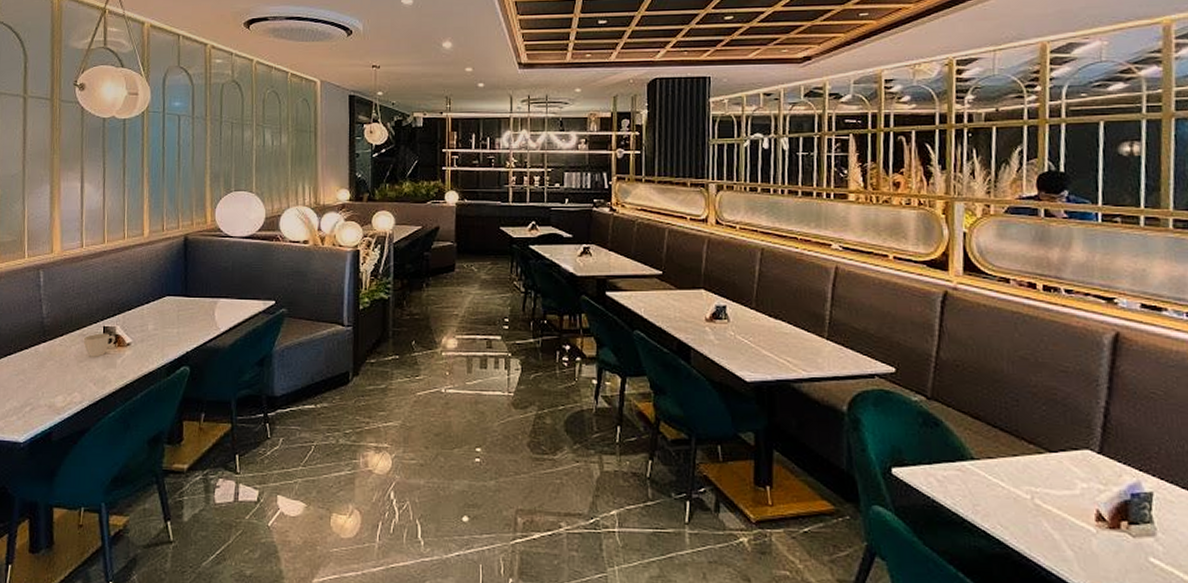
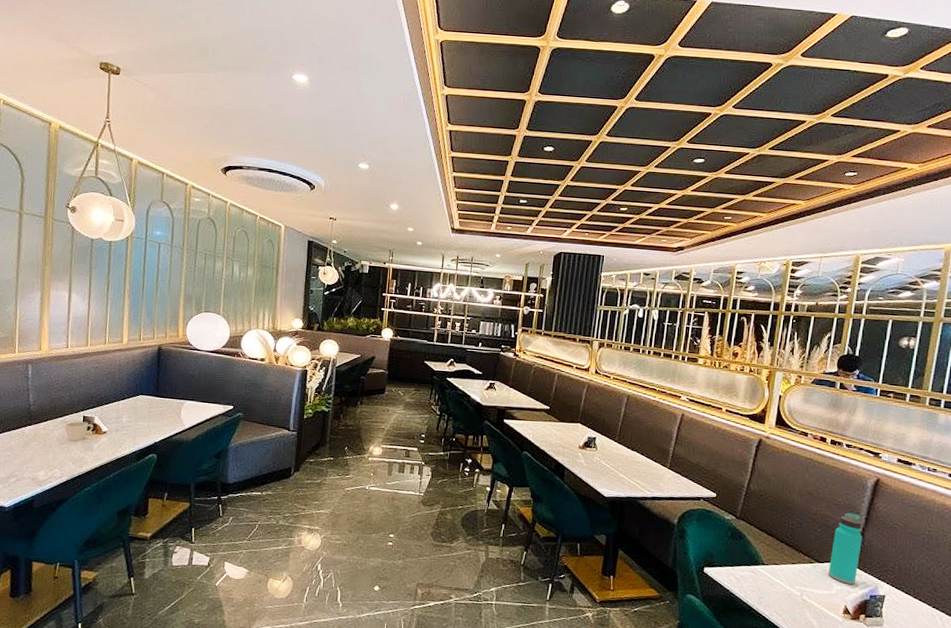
water bottle: none [1065,381,1108,480] -> present [828,512,862,585]

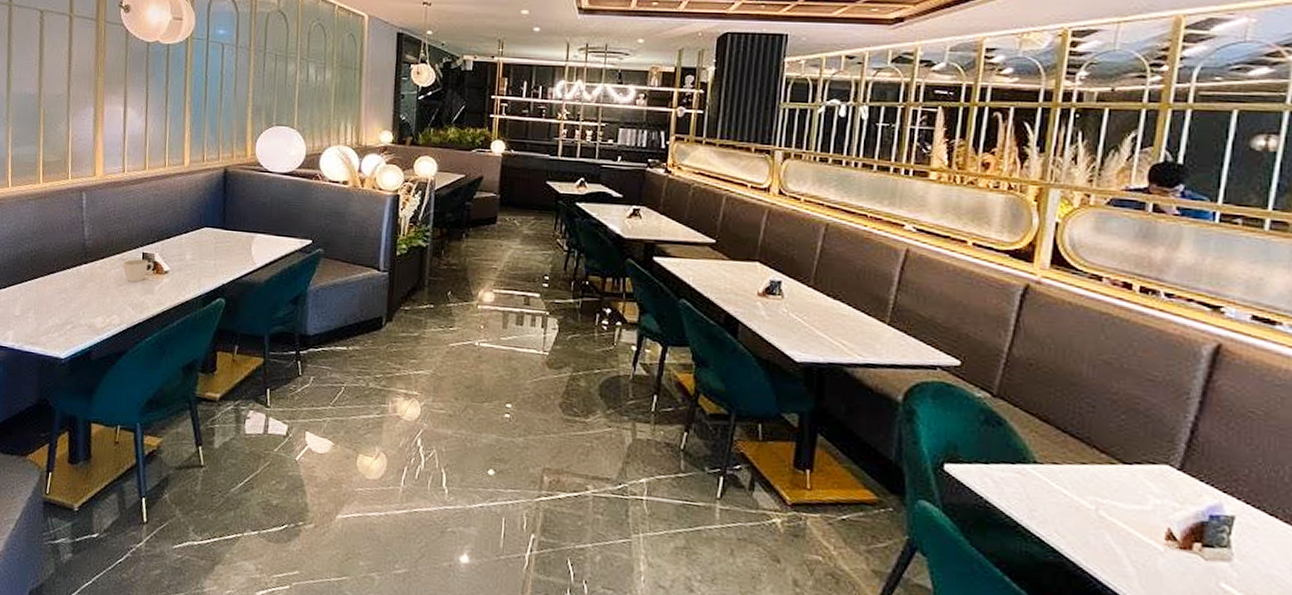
water bottle: present [828,512,862,585] -> none [1139,392,1195,498]

